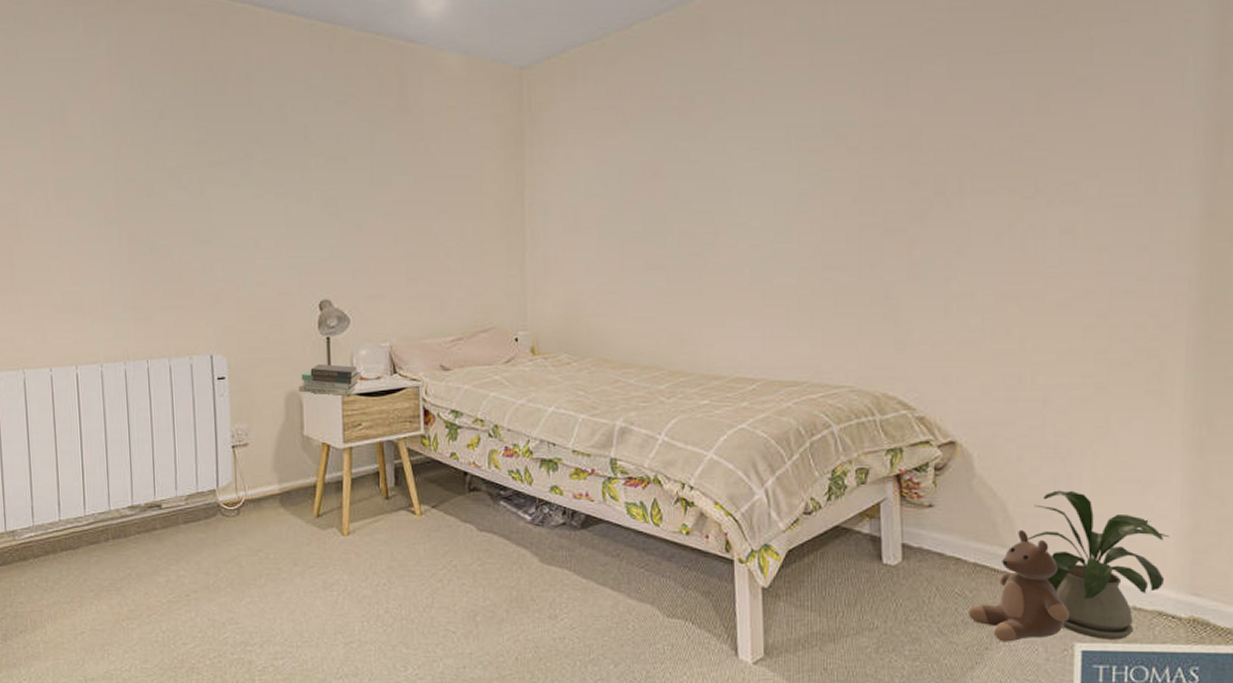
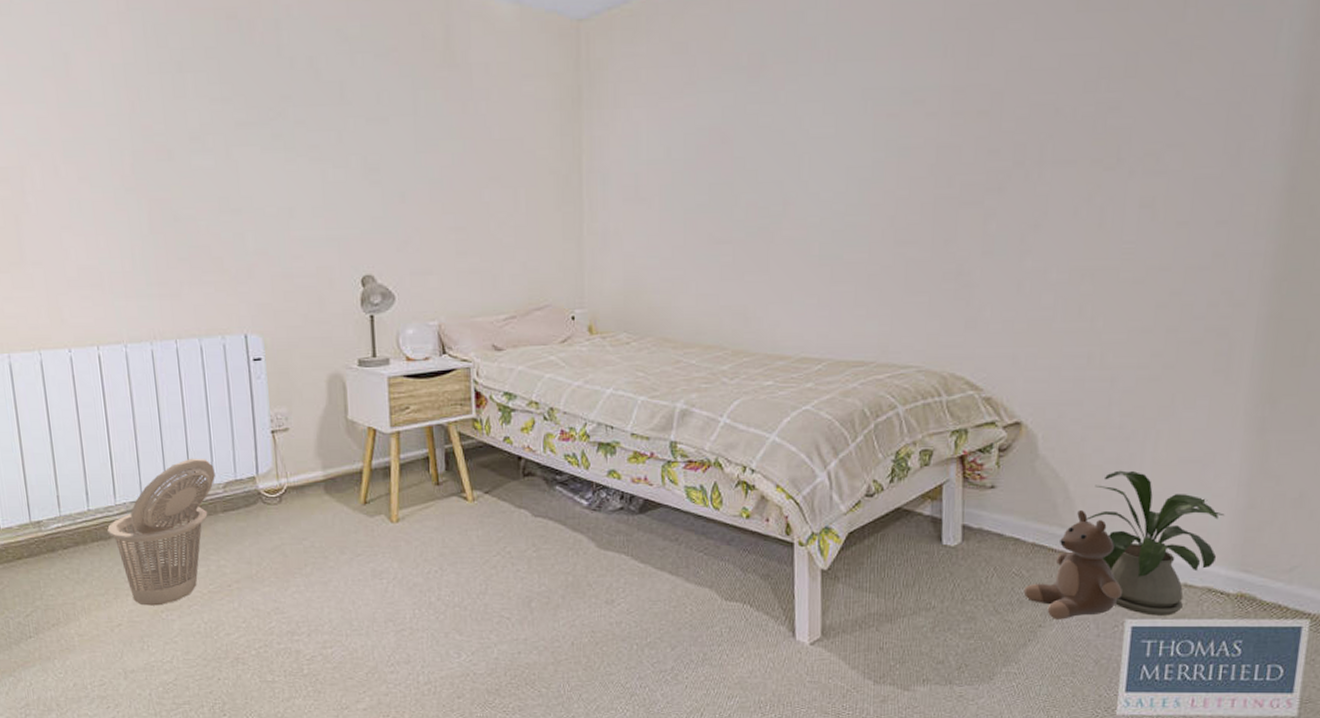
laundry basket: none [76,471,178,614] -> present [107,458,215,606]
books: present [298,364,361,395] -> none [340,344,408,377]

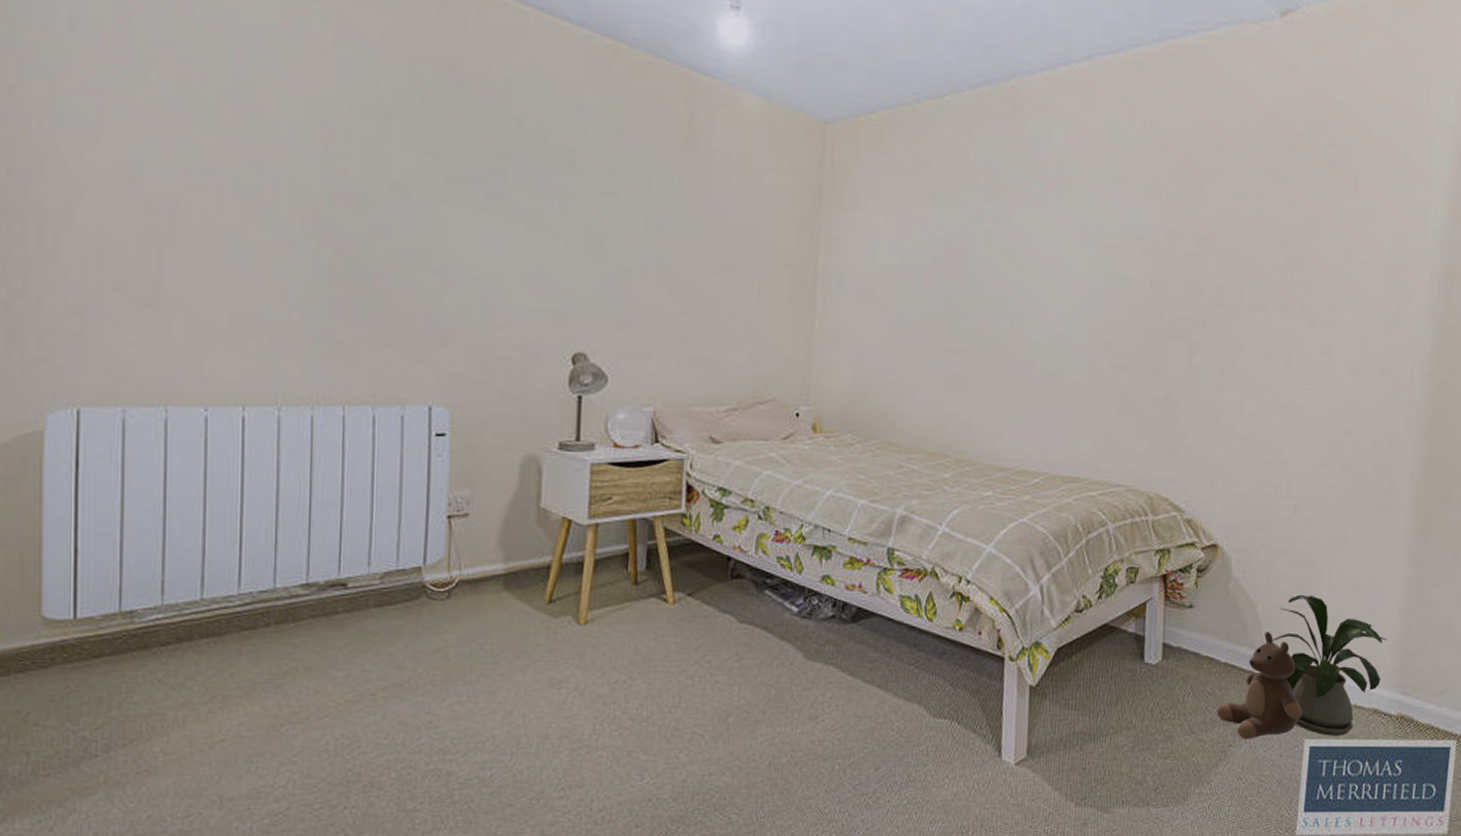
laundry basket: present [107,458,215,606] -> none [223,542,372,718]

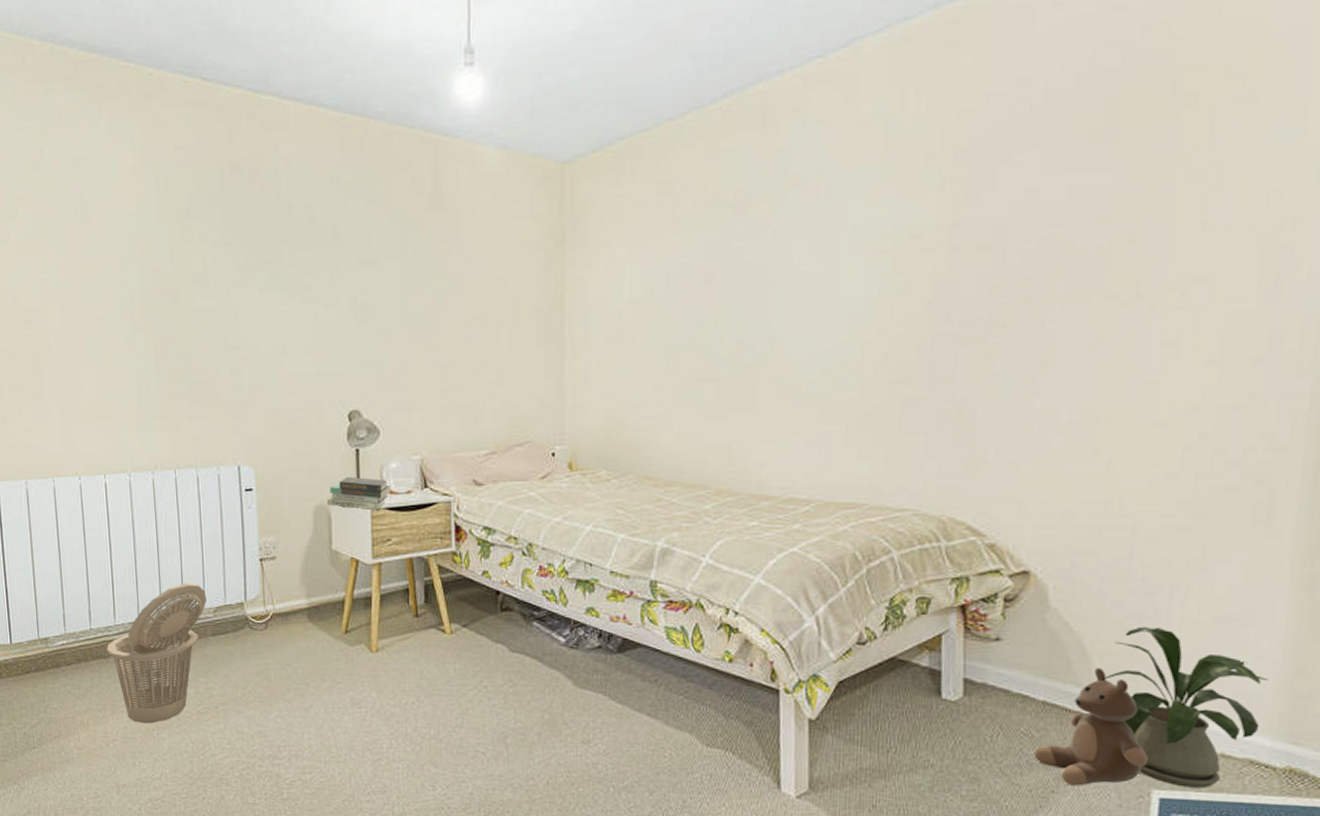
laundry basket: none [223,542,372,718] -> present [107,582,207,724]
books: none [537,426,616,464] -> present [326,477,391,509]

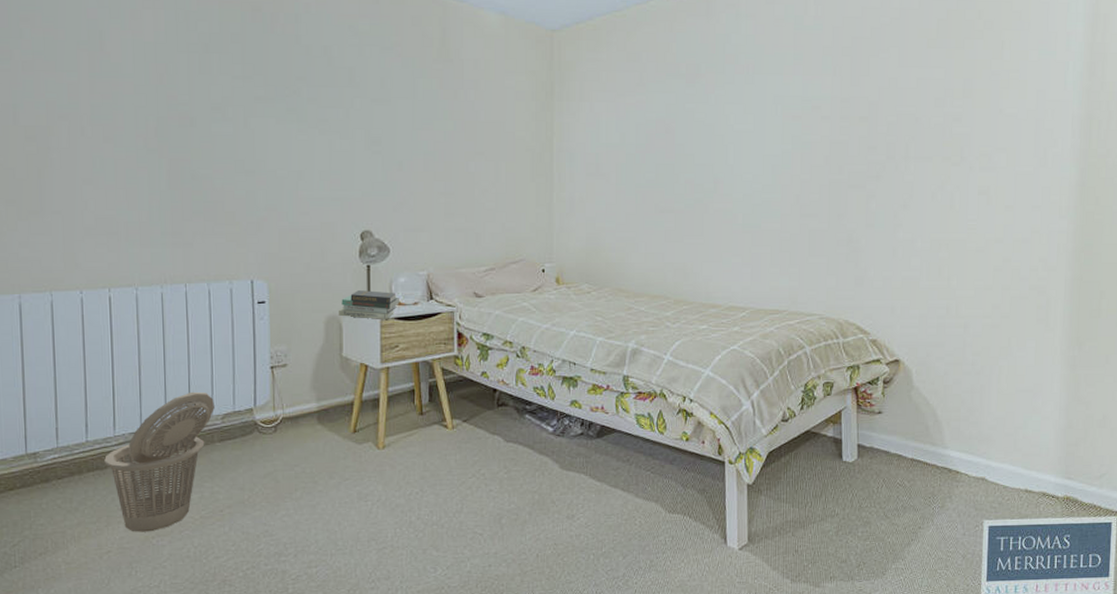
teddy bear: present [1033,668,1148,786] -> none [906,431,980,522]
house plant: present [1105,626,1269,788] -> none [951,398,1051,517]

